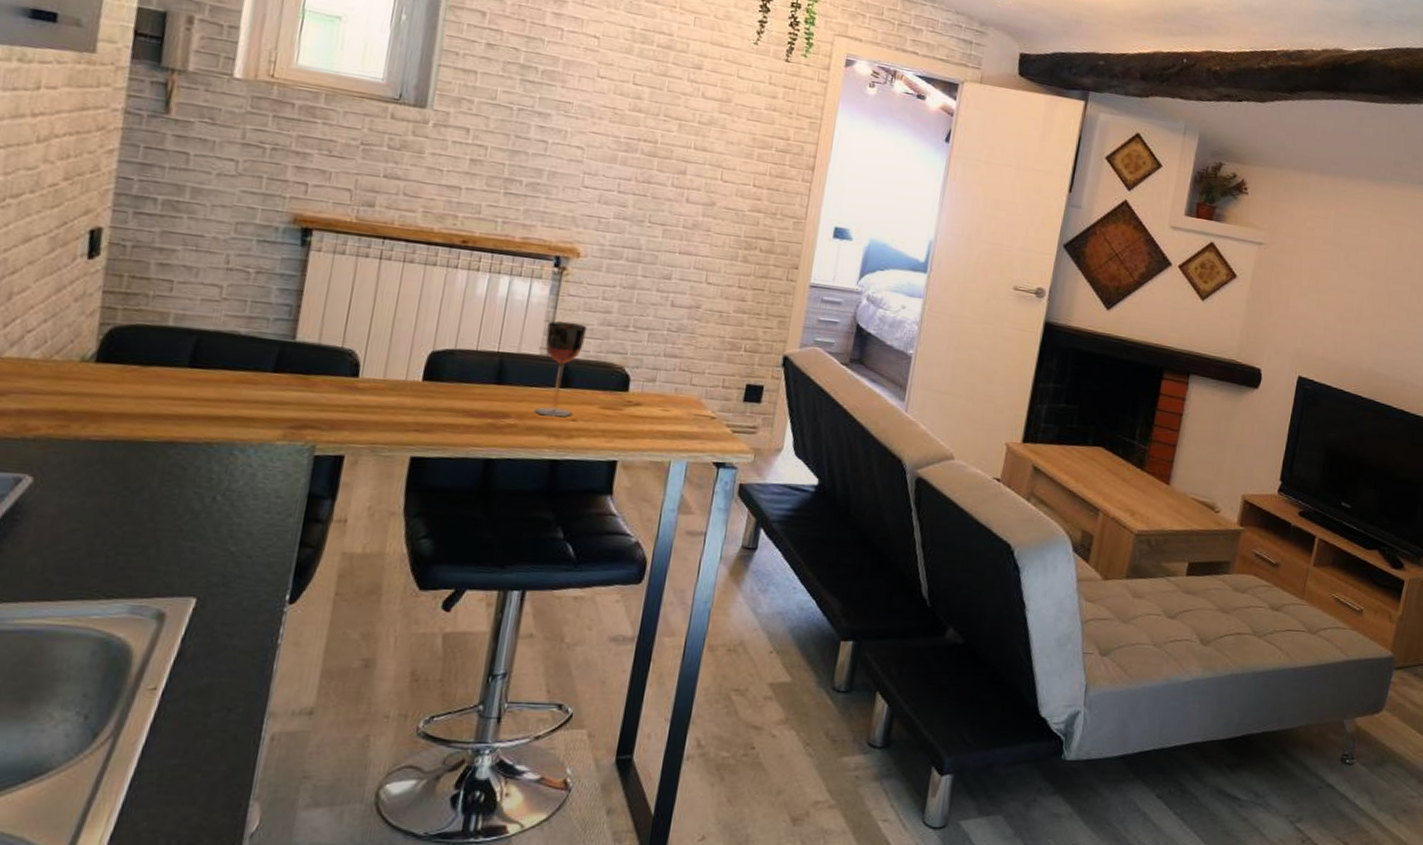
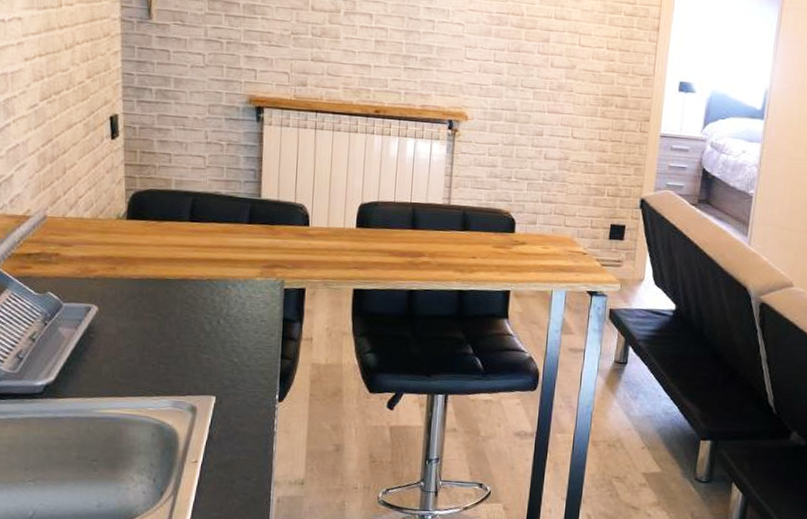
wineglass: present [535,321,588,417] -> none [443,175,479,255]

